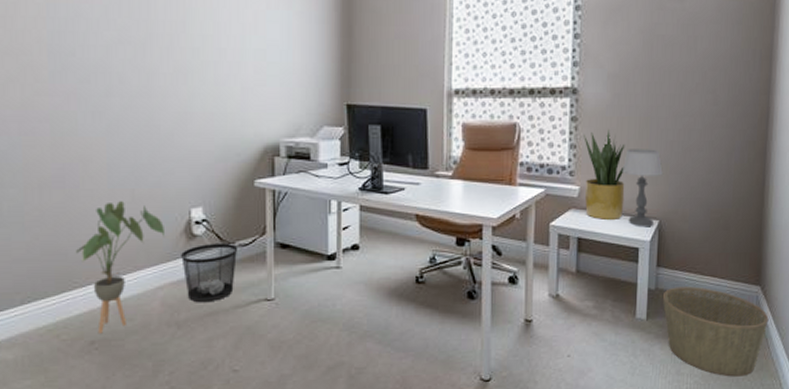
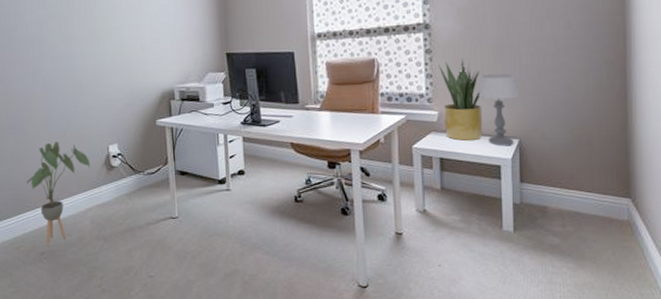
waste bin: present [181,242,238,303] -> none [103,172,147,221]
basket: present [662,286,769,377] -> none [528,200,643,286]

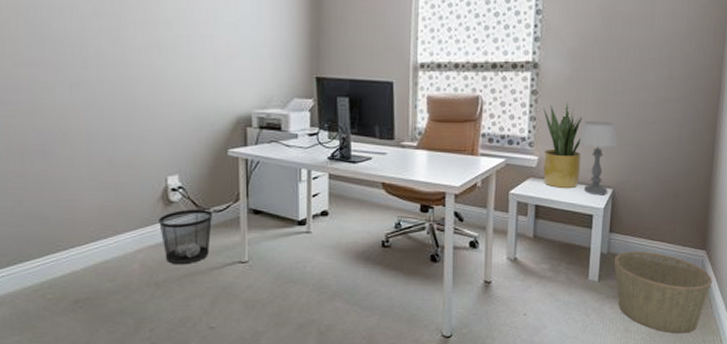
house plant: present [27,142,90,246] -> none [58,169,142,293]
waste bin: none [103,172,147,221] -> present [159,208,213,265]
basket: none [528,200,643,286] -> present [614,251,713,334]

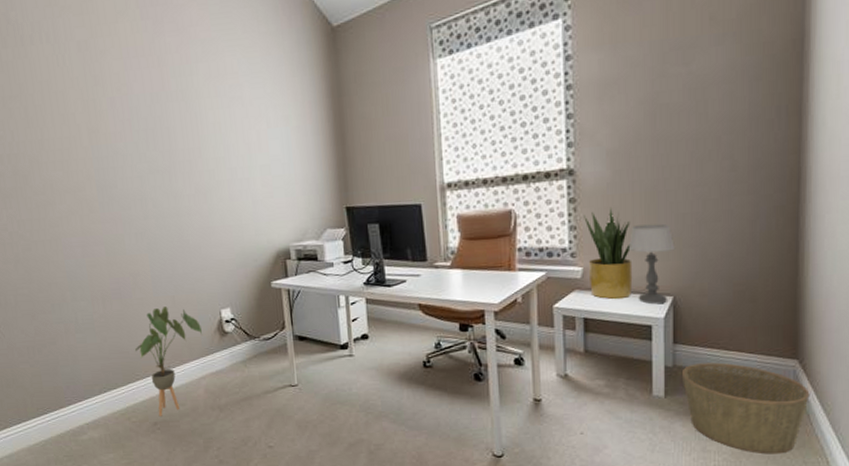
house plant: none [58,169,142,293] -> present [135,307,202,417]
waste bin: present [159,208,213,265] -> none [217,337,263,390]

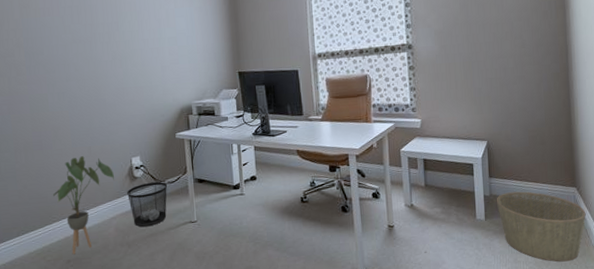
waste bin: none [217,337,263,390] -> present [127,181,168,227]
planter: present [584,208,633,299] -> none [420,74,458,144]
table lamp: present [628,224,675,305] -> none [453,86,486,148]

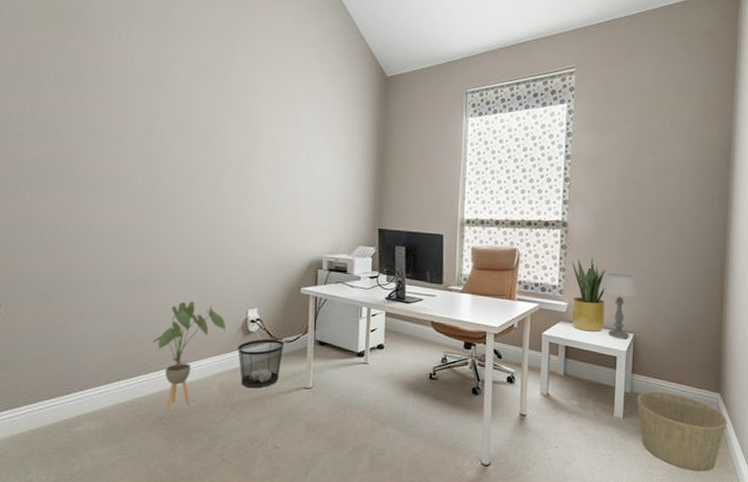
planter: none [420,74,458,144] -> present [571,257,606,332]
table lamp: none [453,86,486,148] -> present [603,273,637,340]

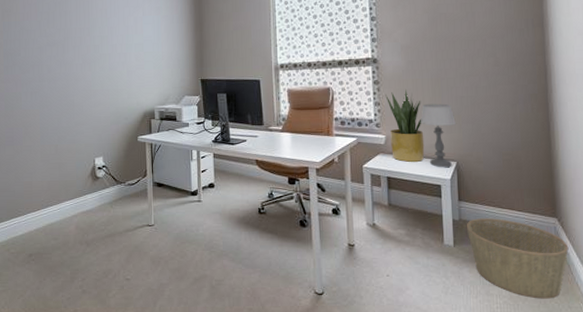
house plant: present [153,301,226,411] -> none [21,154,77,249]
waste bin: present [238,338,285,389] -> none [89,182,128,227]

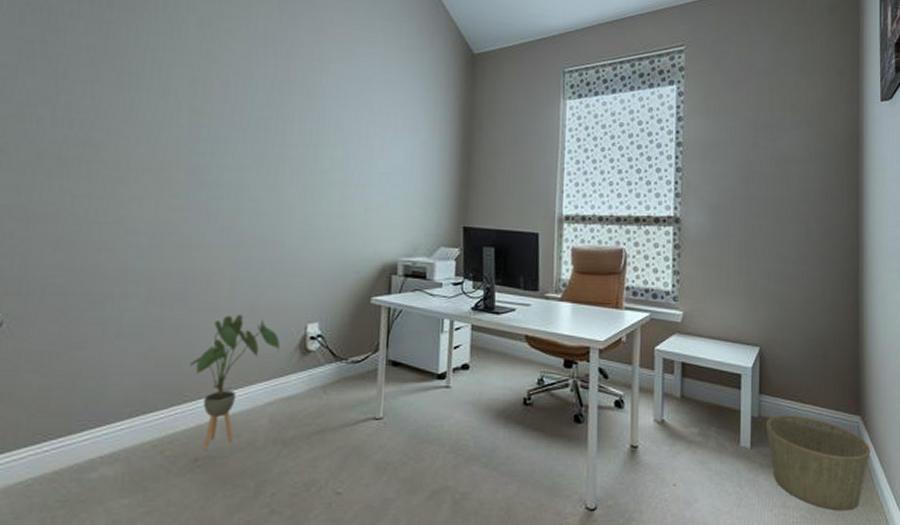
house plant: none [21,154,77,249] -> present [190,315,280,451]
planter: present [385,89,425,162] -> none [686,257,726,345]
table lamp: present [420,103,456,168] -> none [723,276,762,354]

